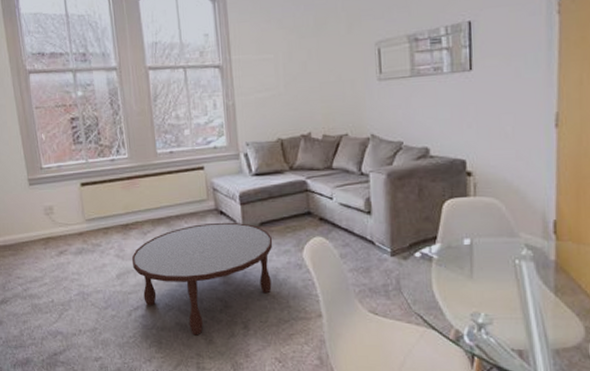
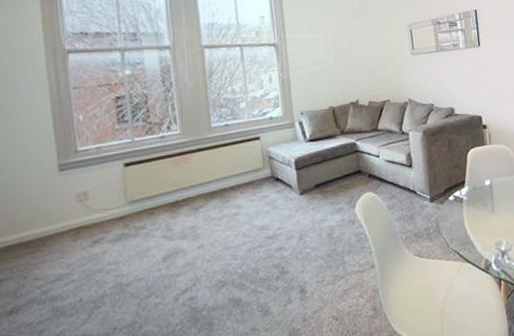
coffee table: present [132,222,273,336] -> none [182,187,328,309]

